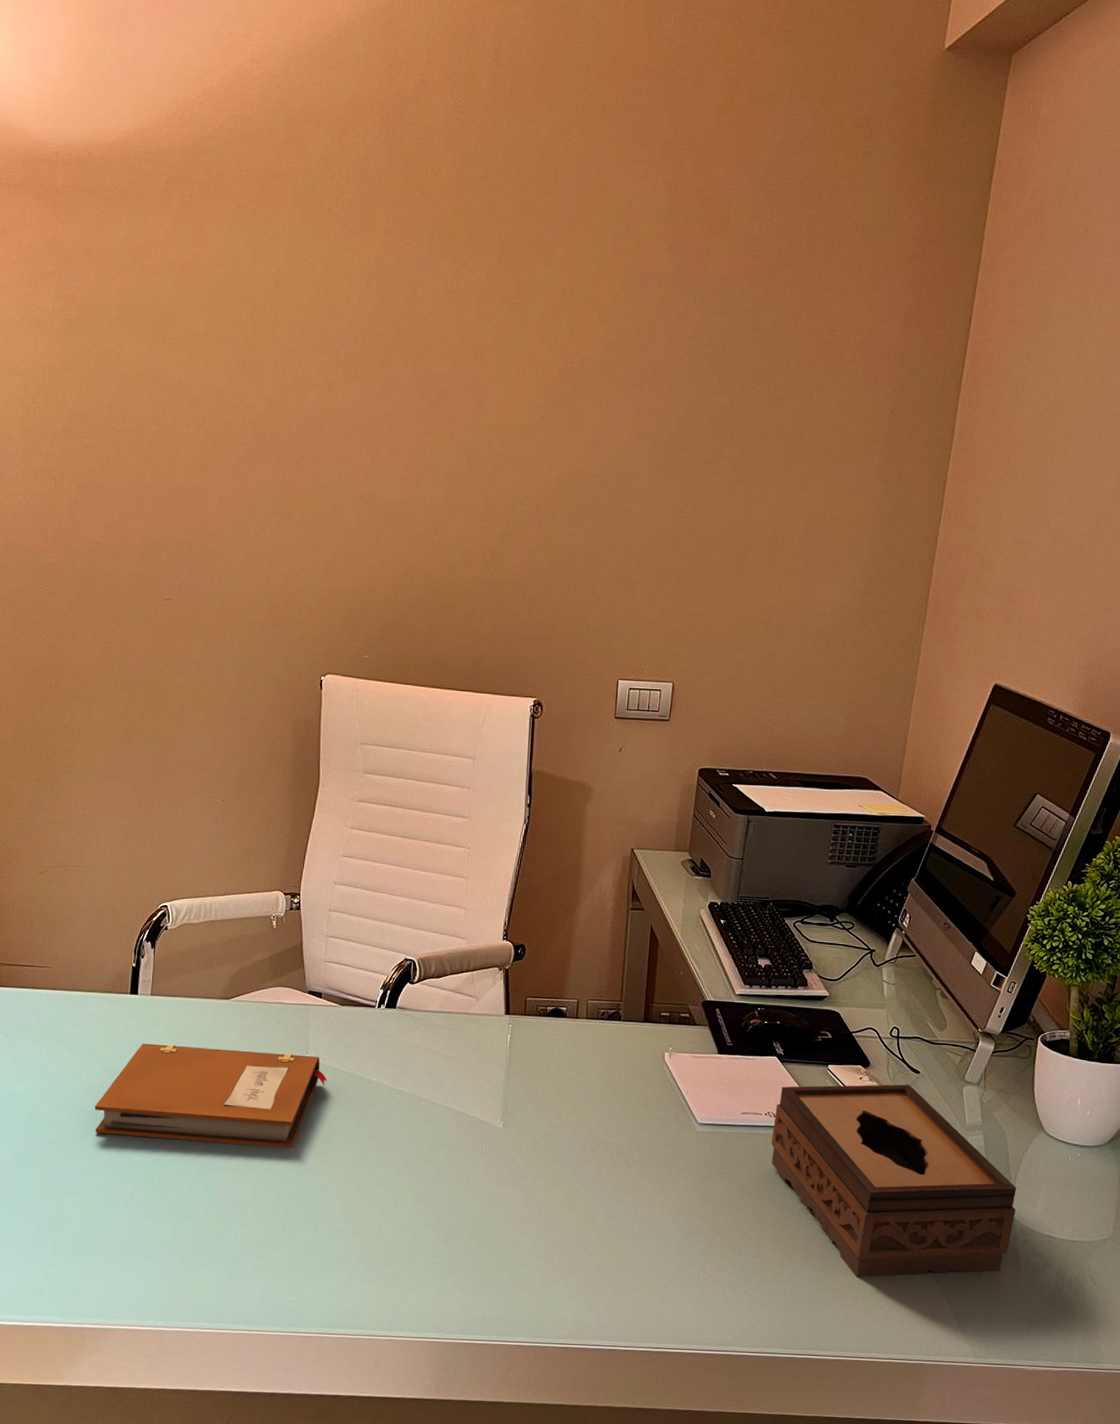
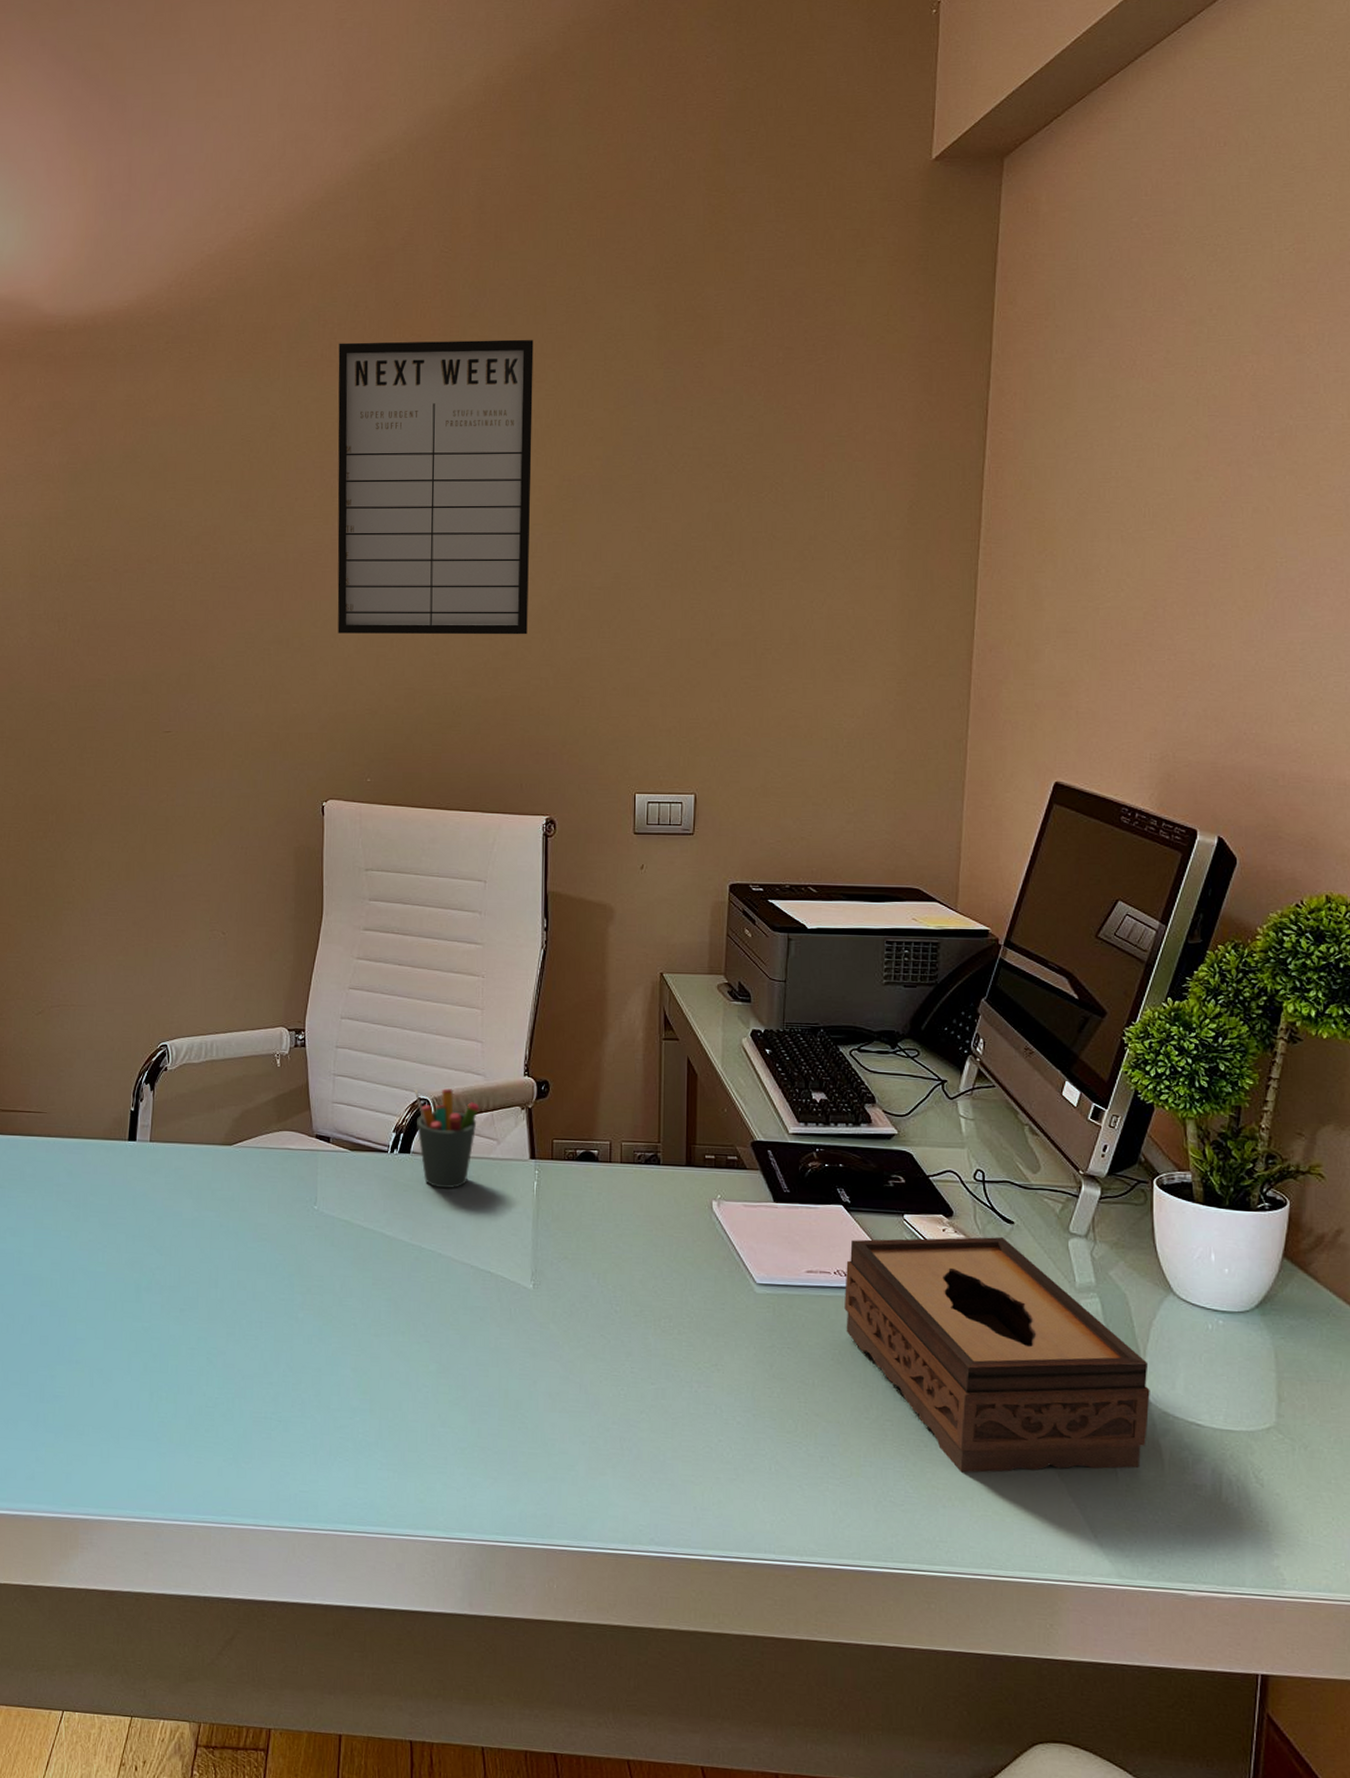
notebook: present [94,1043,327,1148] -> none [90,1194,338,1312]
writing board: none [339,198,544,519] -> present [337,339,534,635]
pen holder: none [401,950,461,1041] -> present [414,1088,480,1189]

